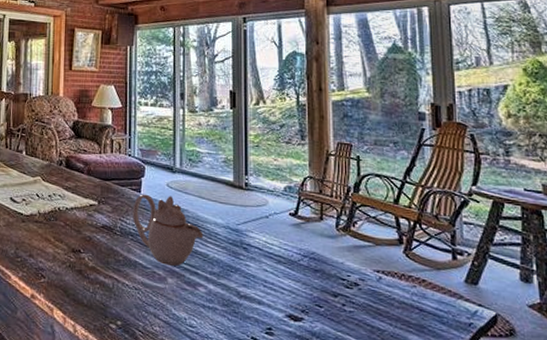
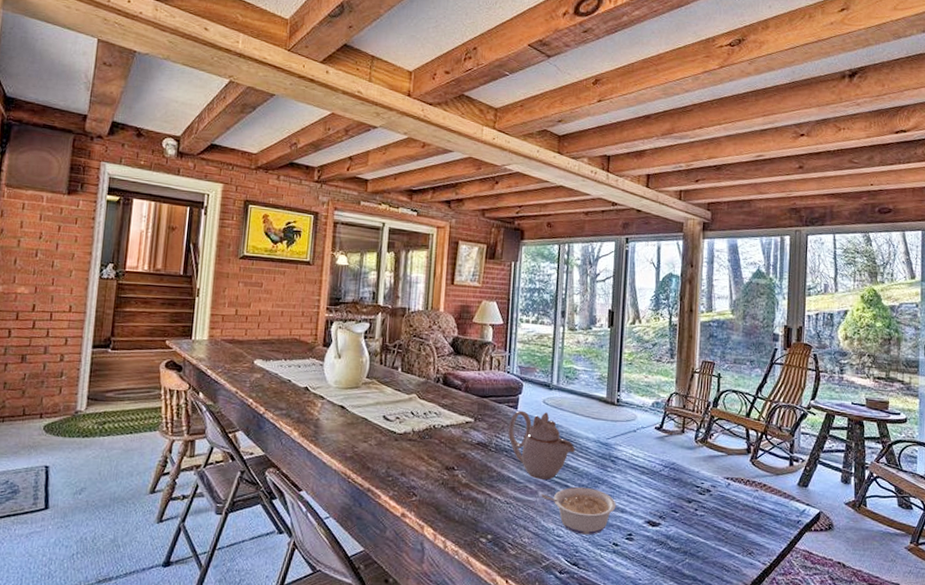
legume: none [170,274,252,327] -> present [541,486,616,535]

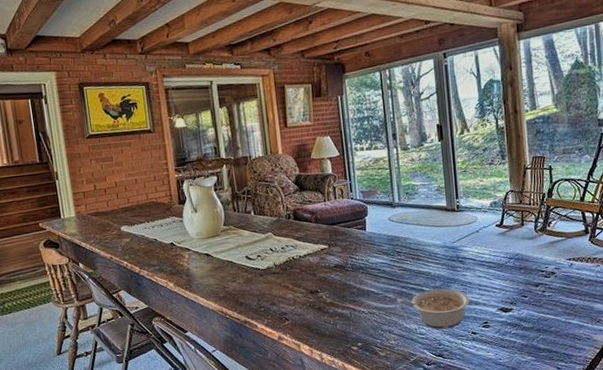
teapot: present [508,410,575,480] -> none [360,228,425,288]

